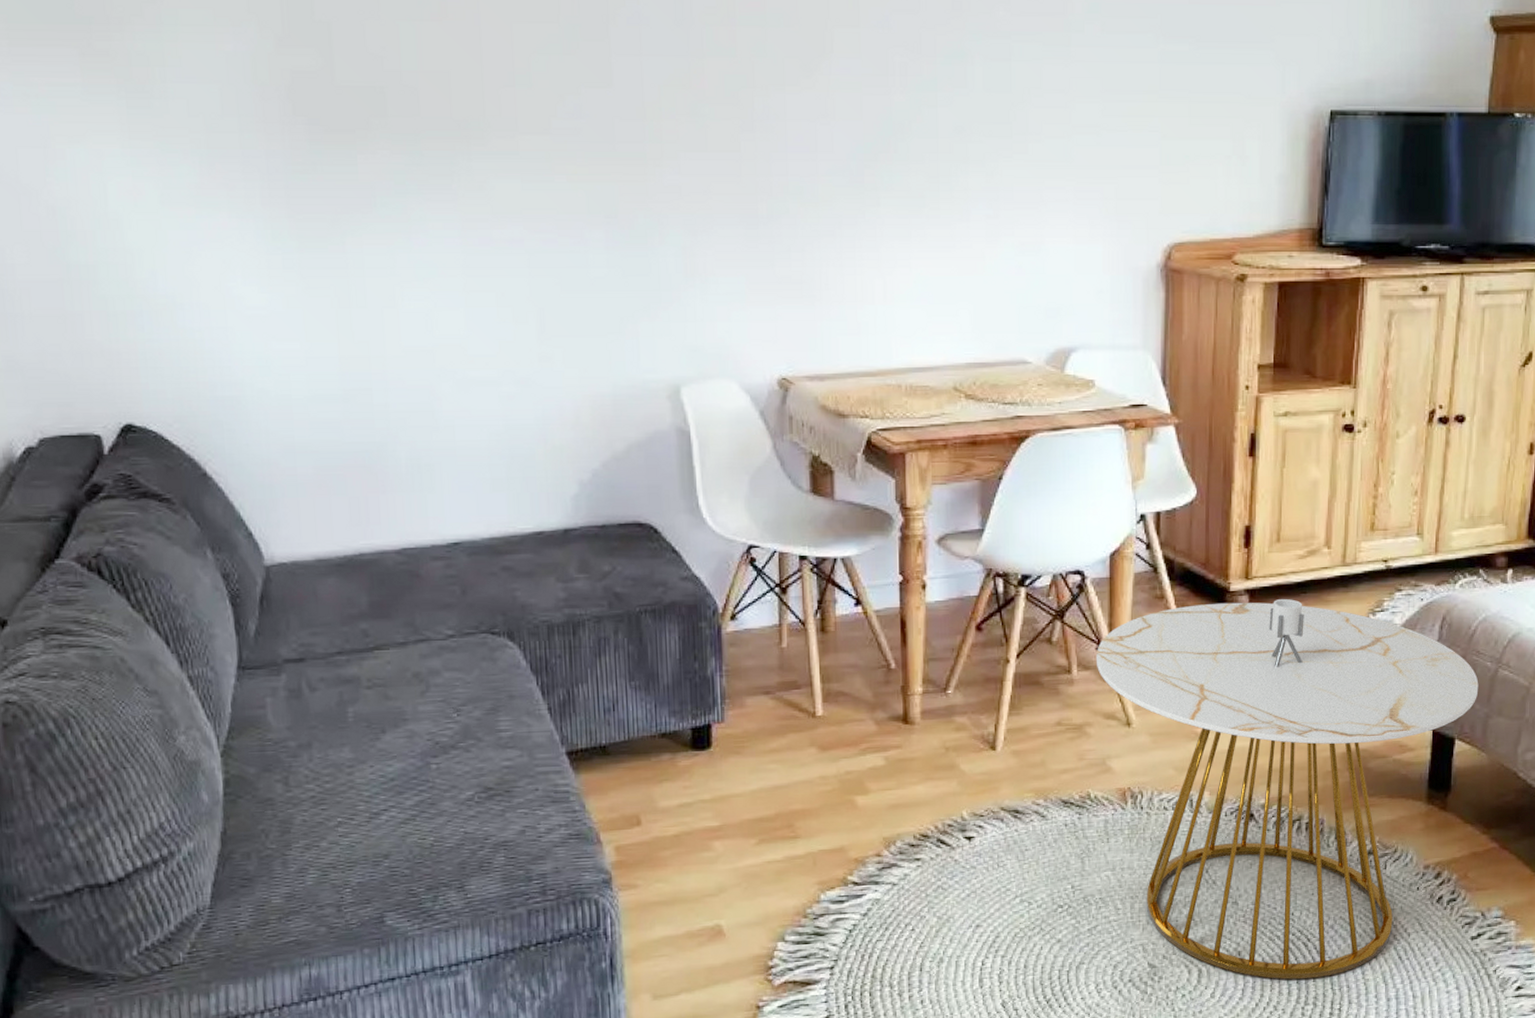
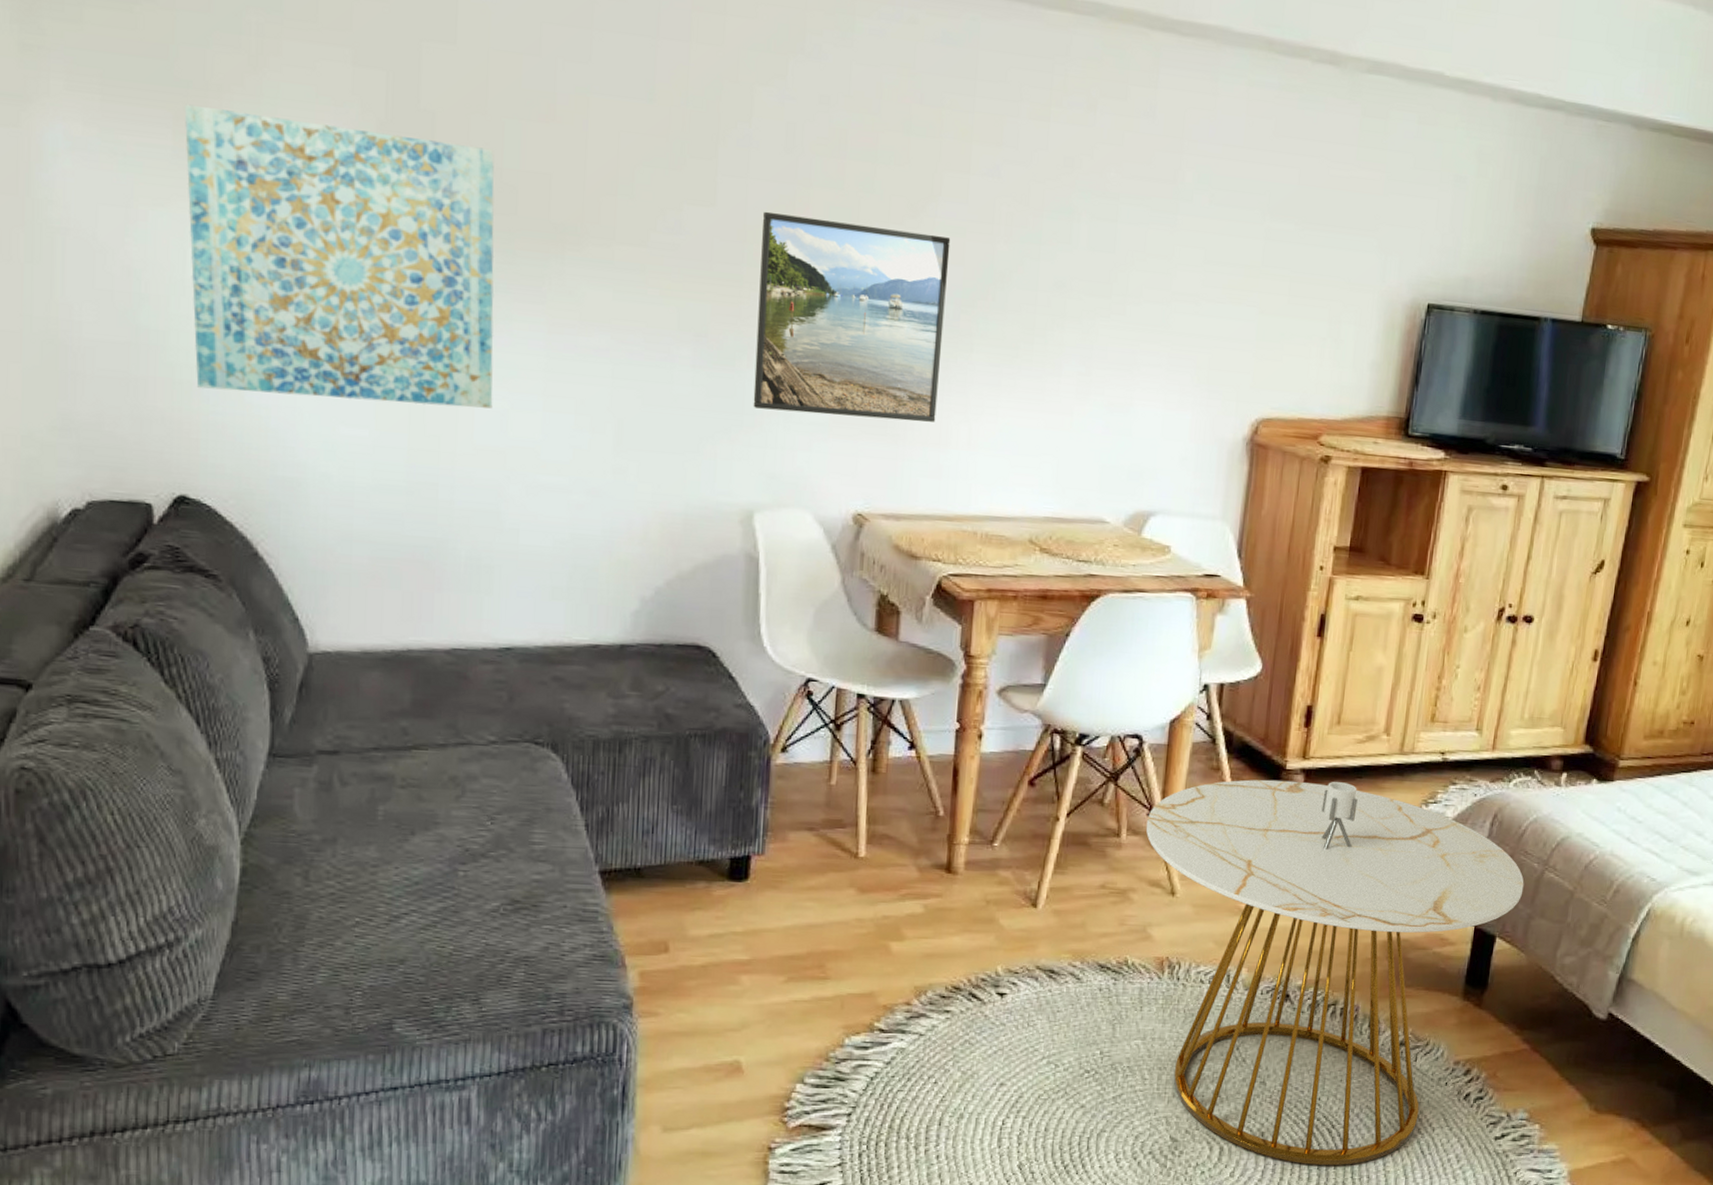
wall art: none [88,40,416,317] -> present [184,104,495,409]
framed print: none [659,86,850,283] -> present [753,211,951,422]

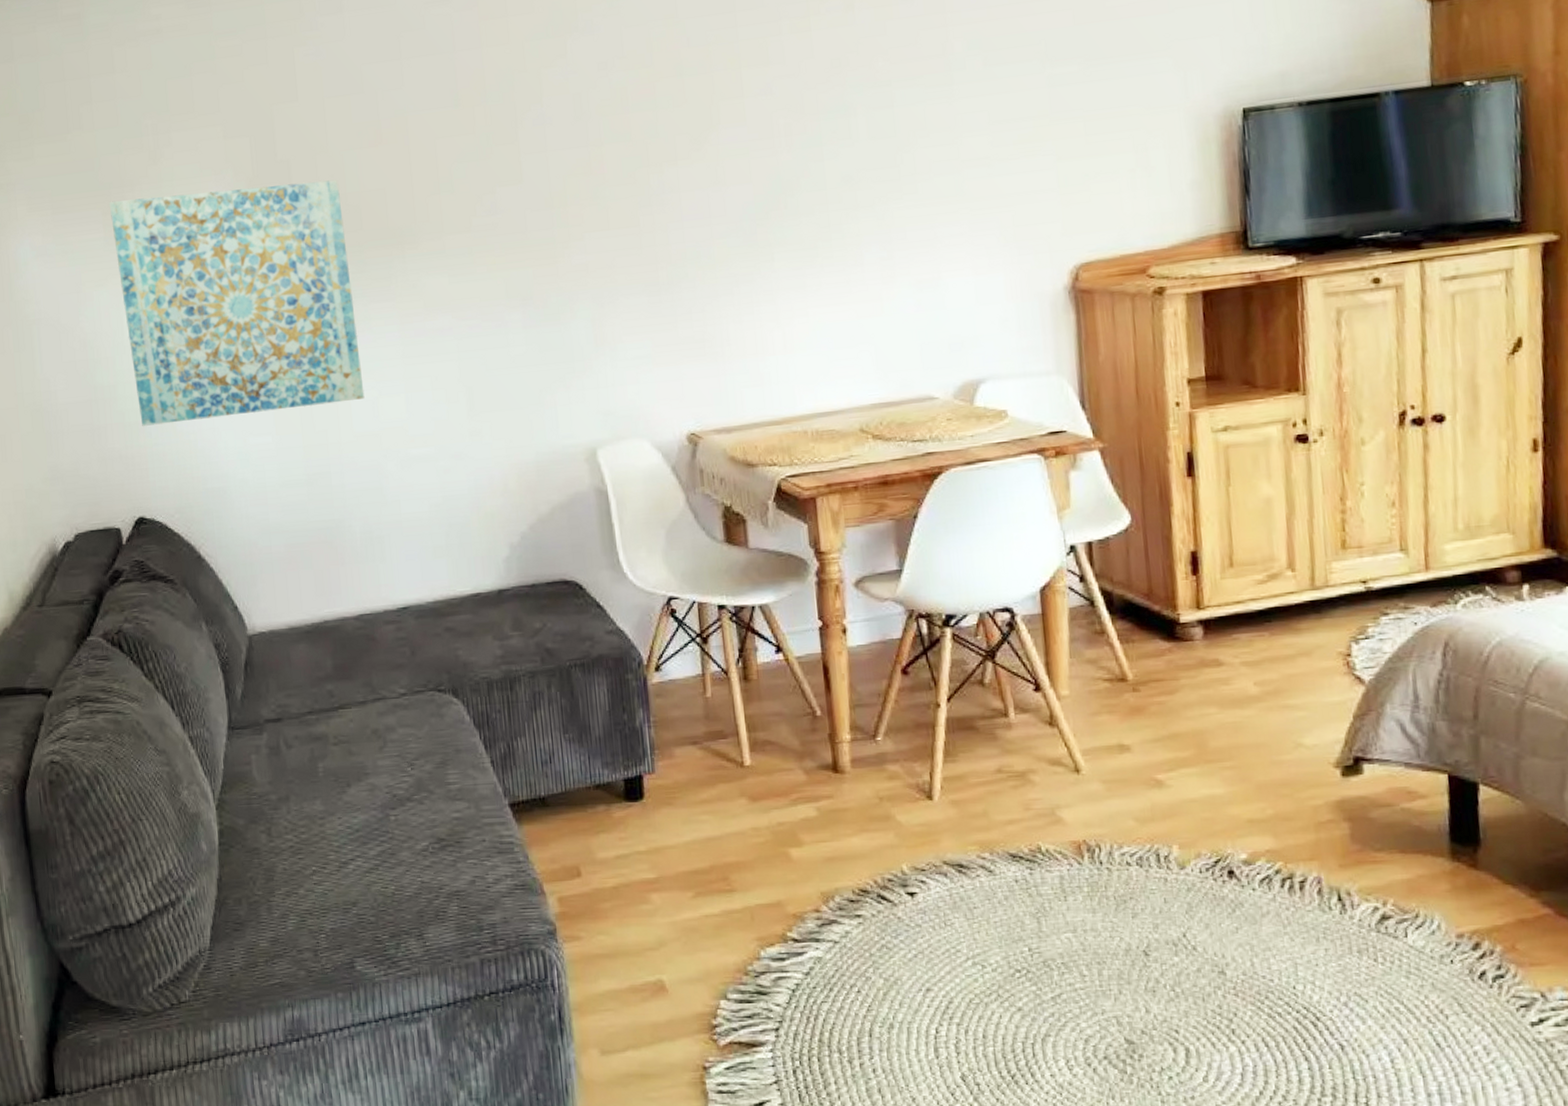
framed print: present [753,211,951,422] -> none [564,160,750,354]
side table: present [1145,779,1524,1165] -> none [1033,629,1503,1065]

